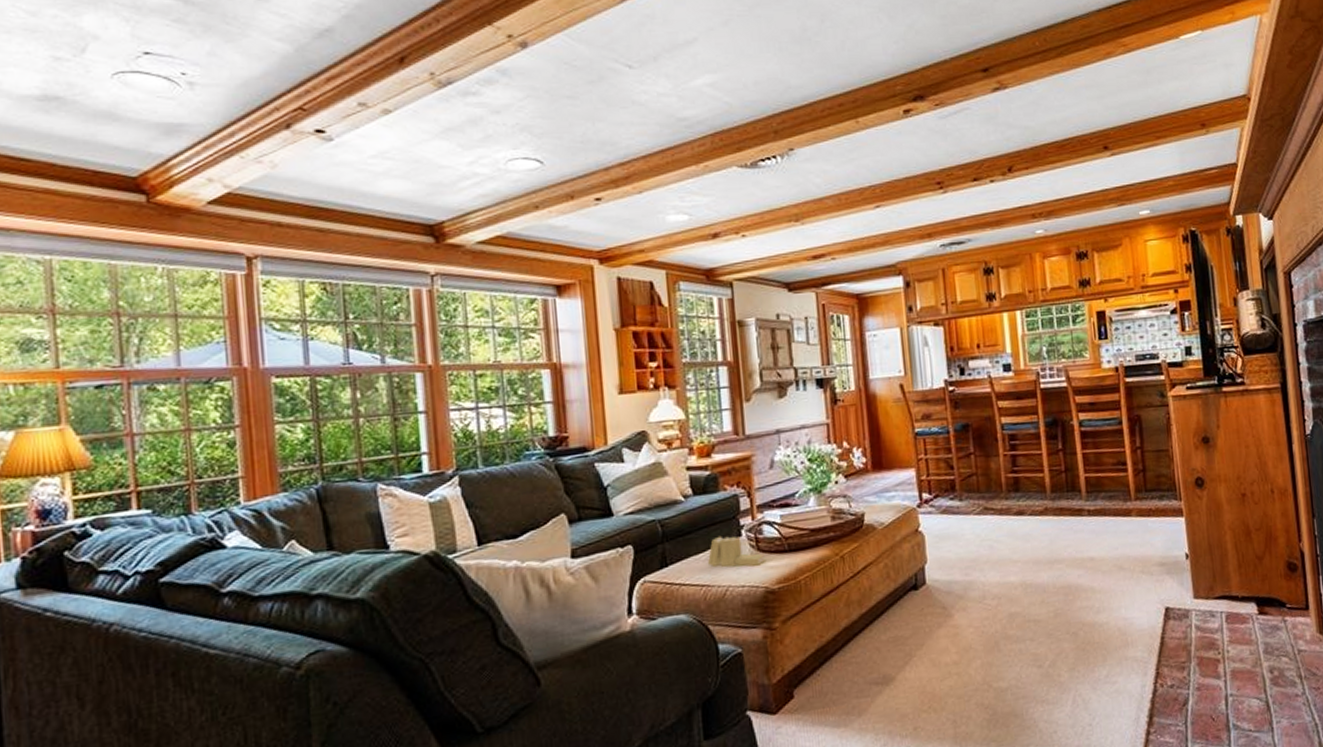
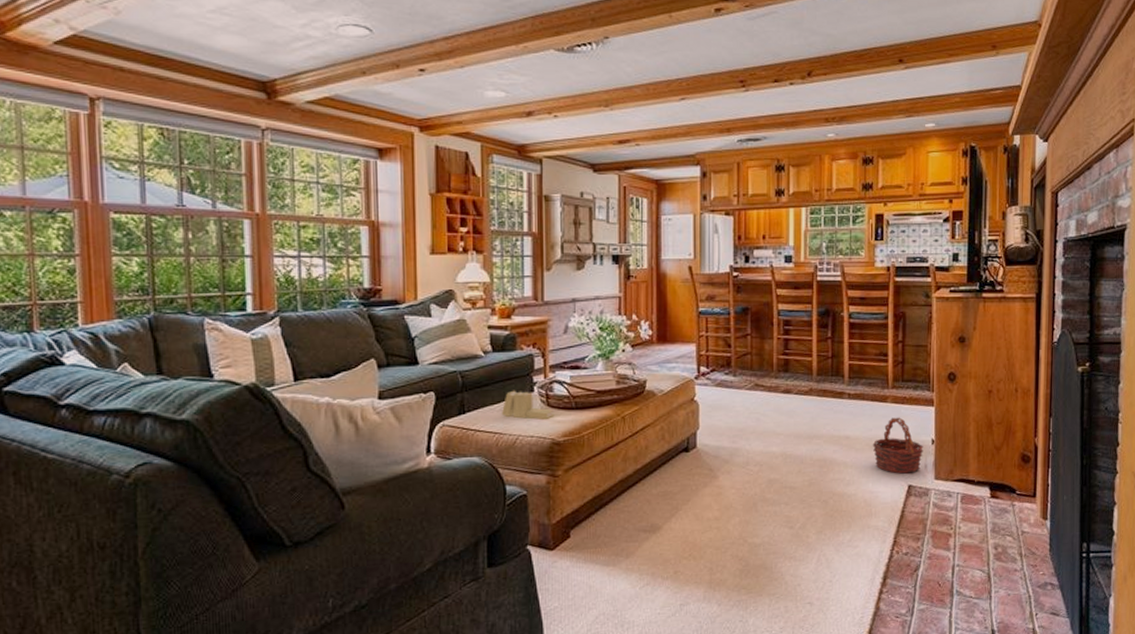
basket: none [1120,532,1178,596] -> present [872,417,923,474]

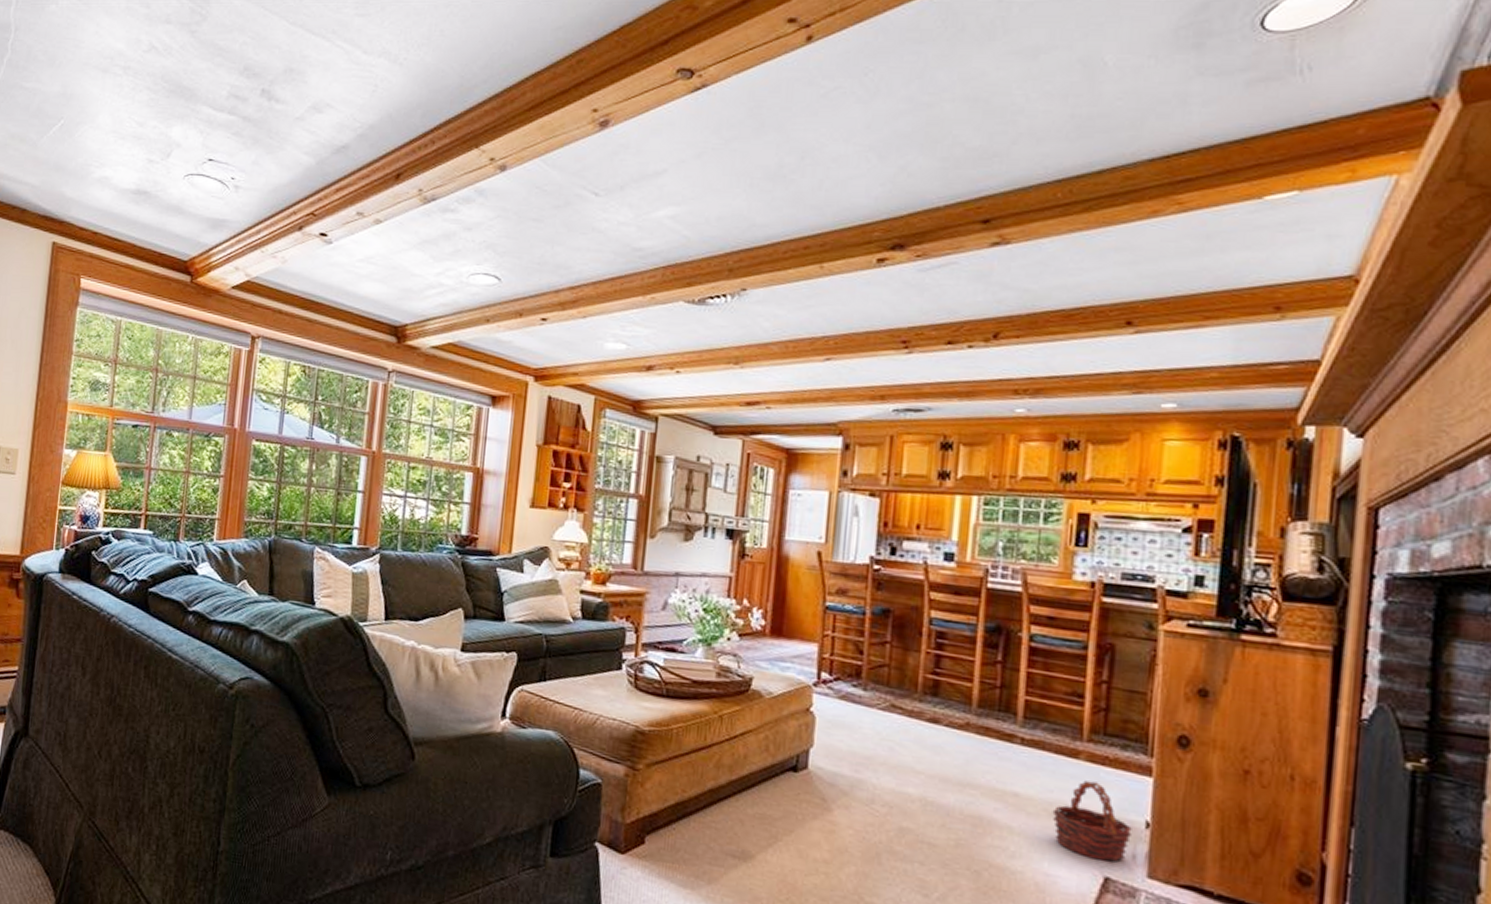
books: present [502,390,555,419] -> none [585,664,642,703]

